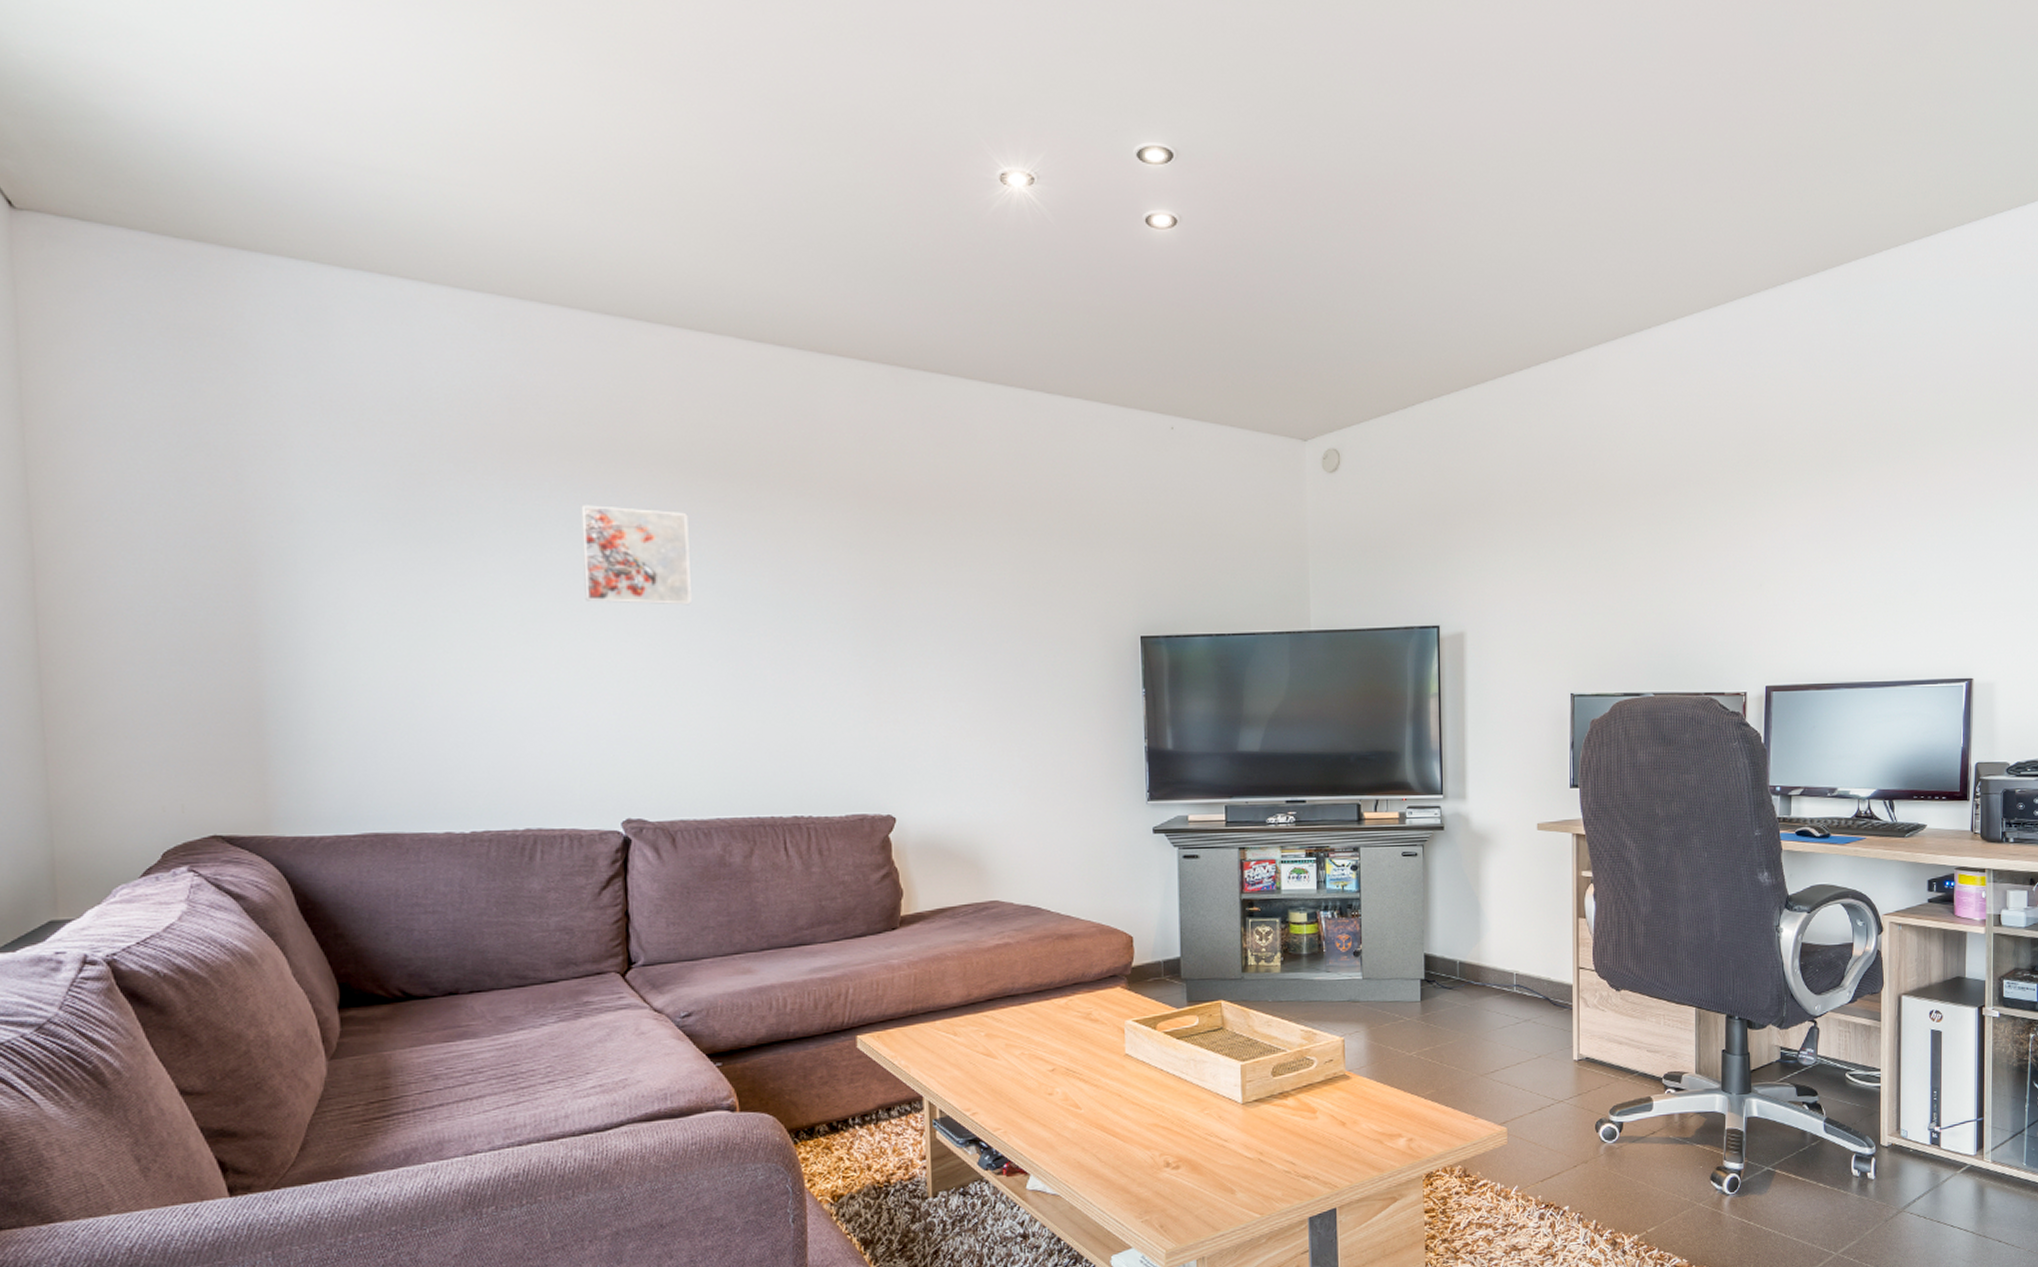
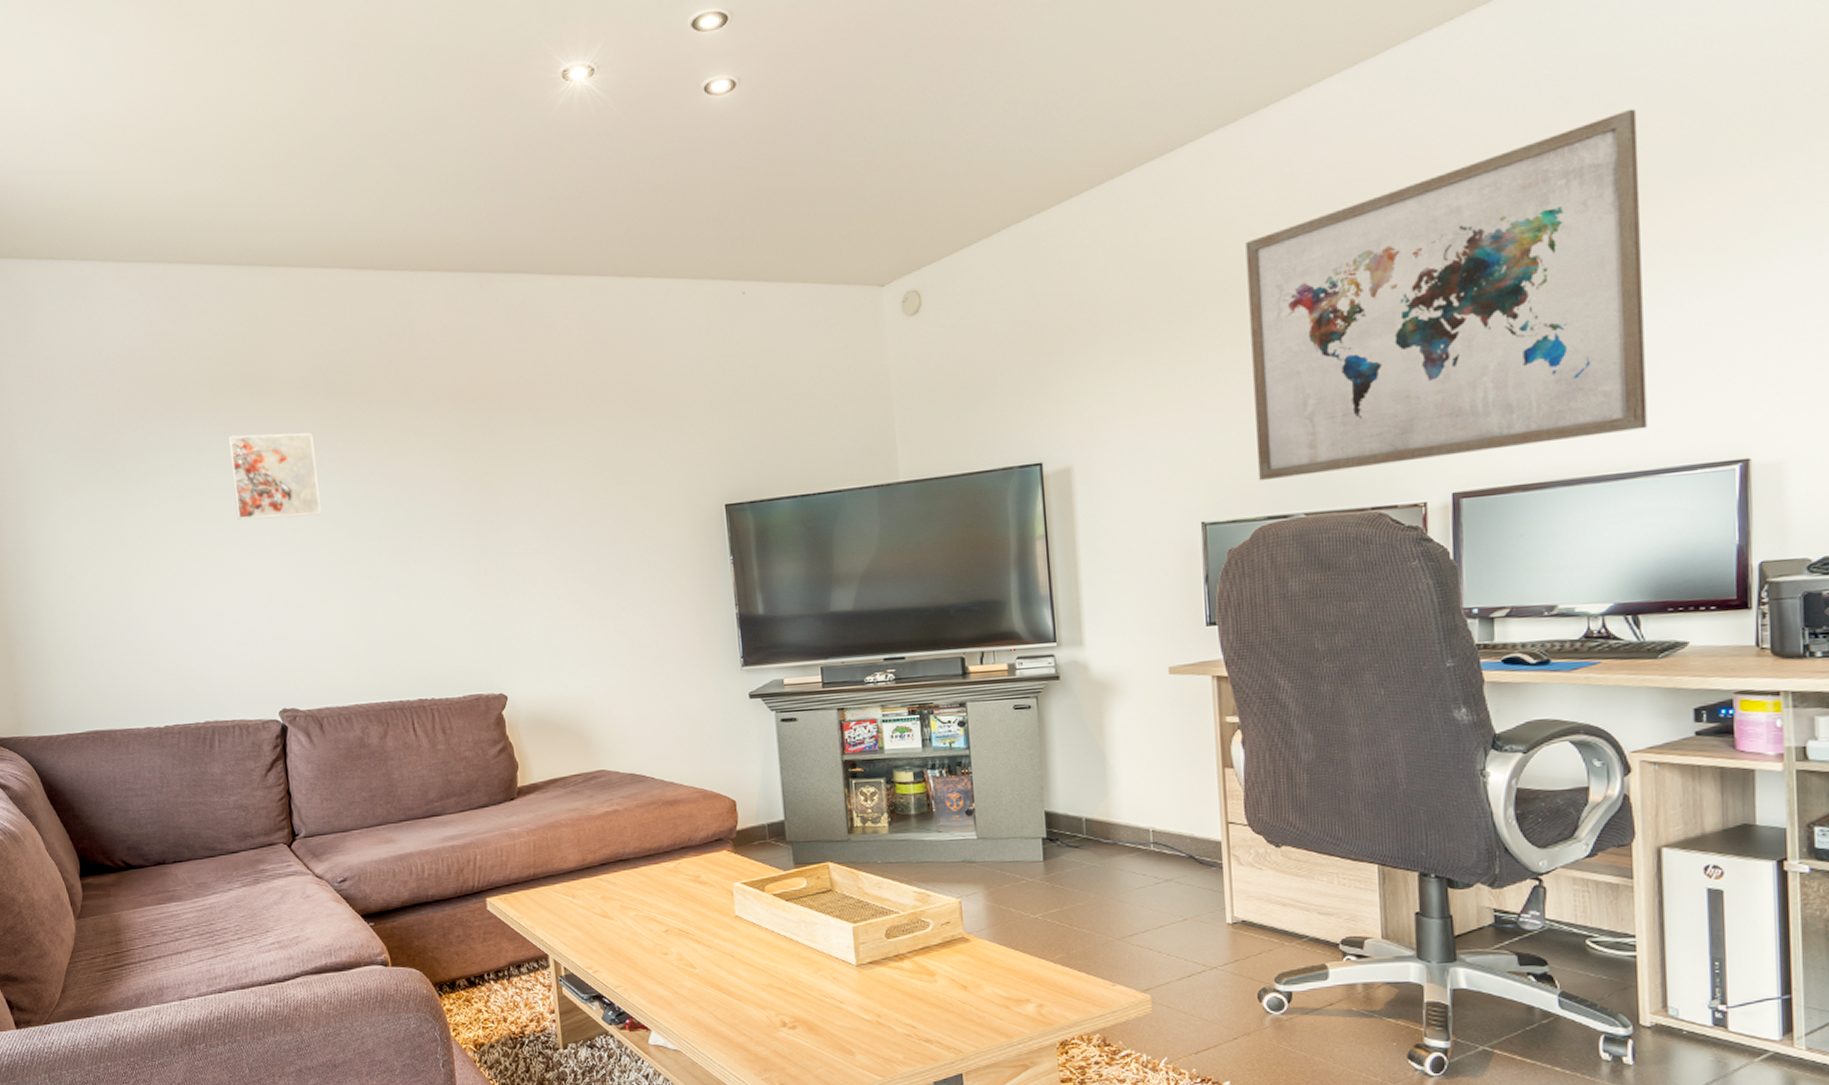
wall art: none [1618,383,1909,661] -> present [1245,108,1648,481]

